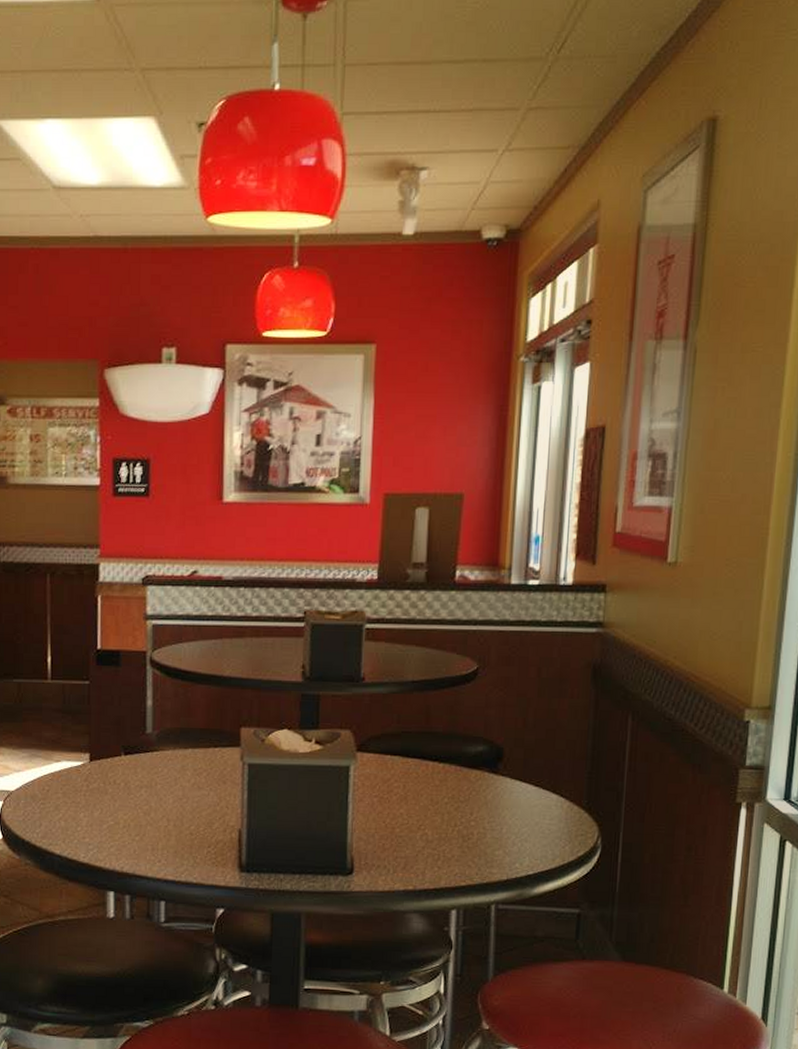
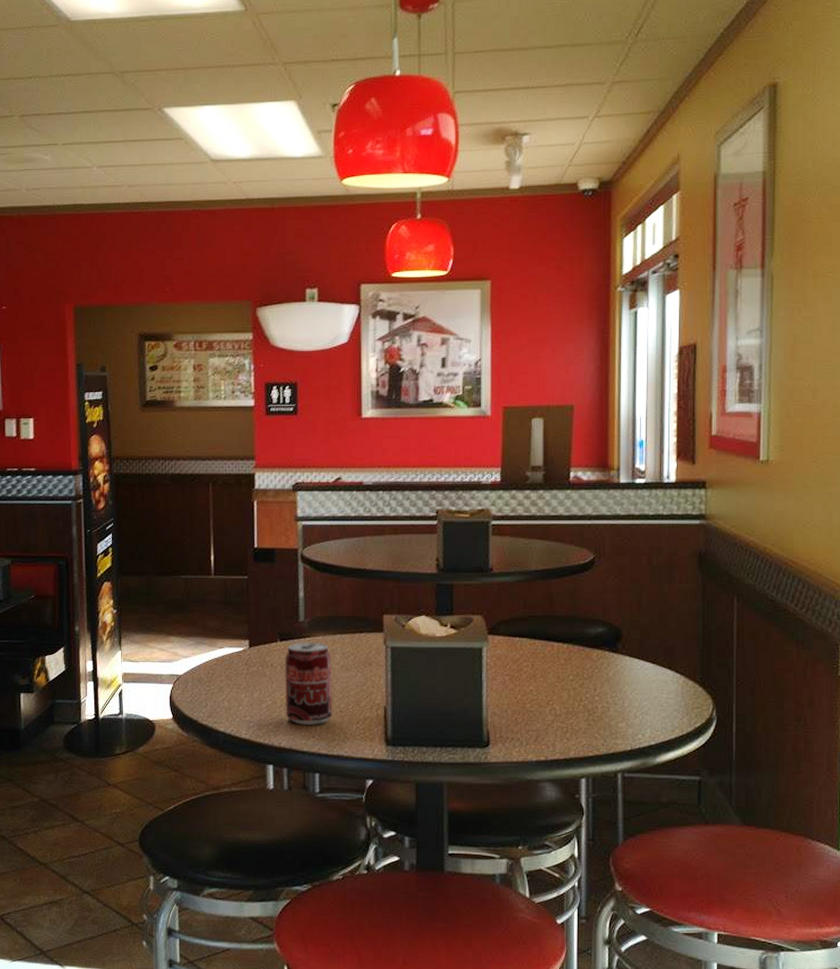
beverage can: none [128,756,182,849] -> present [285,642,332,725]

